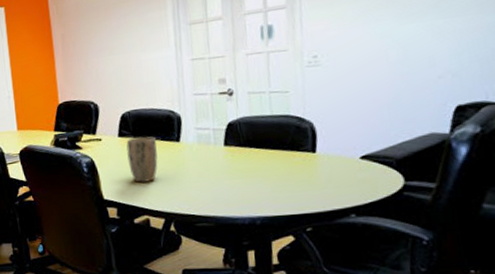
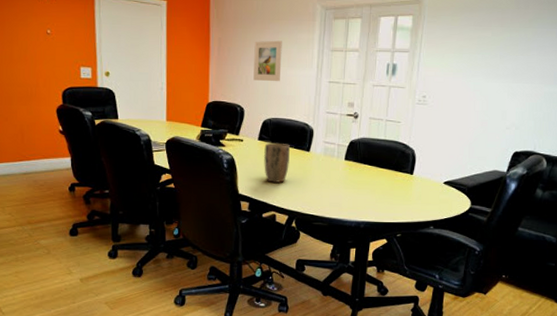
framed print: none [100,24,134,72] -> present [253,40,282,82]

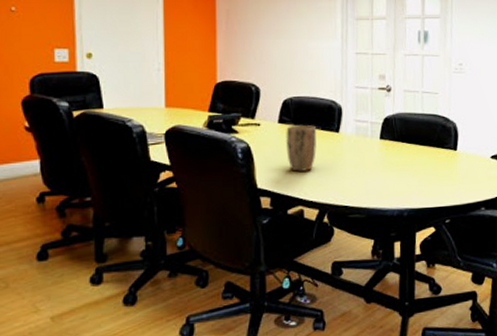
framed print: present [253,40,282,82] -> none [269,10,301,56]

